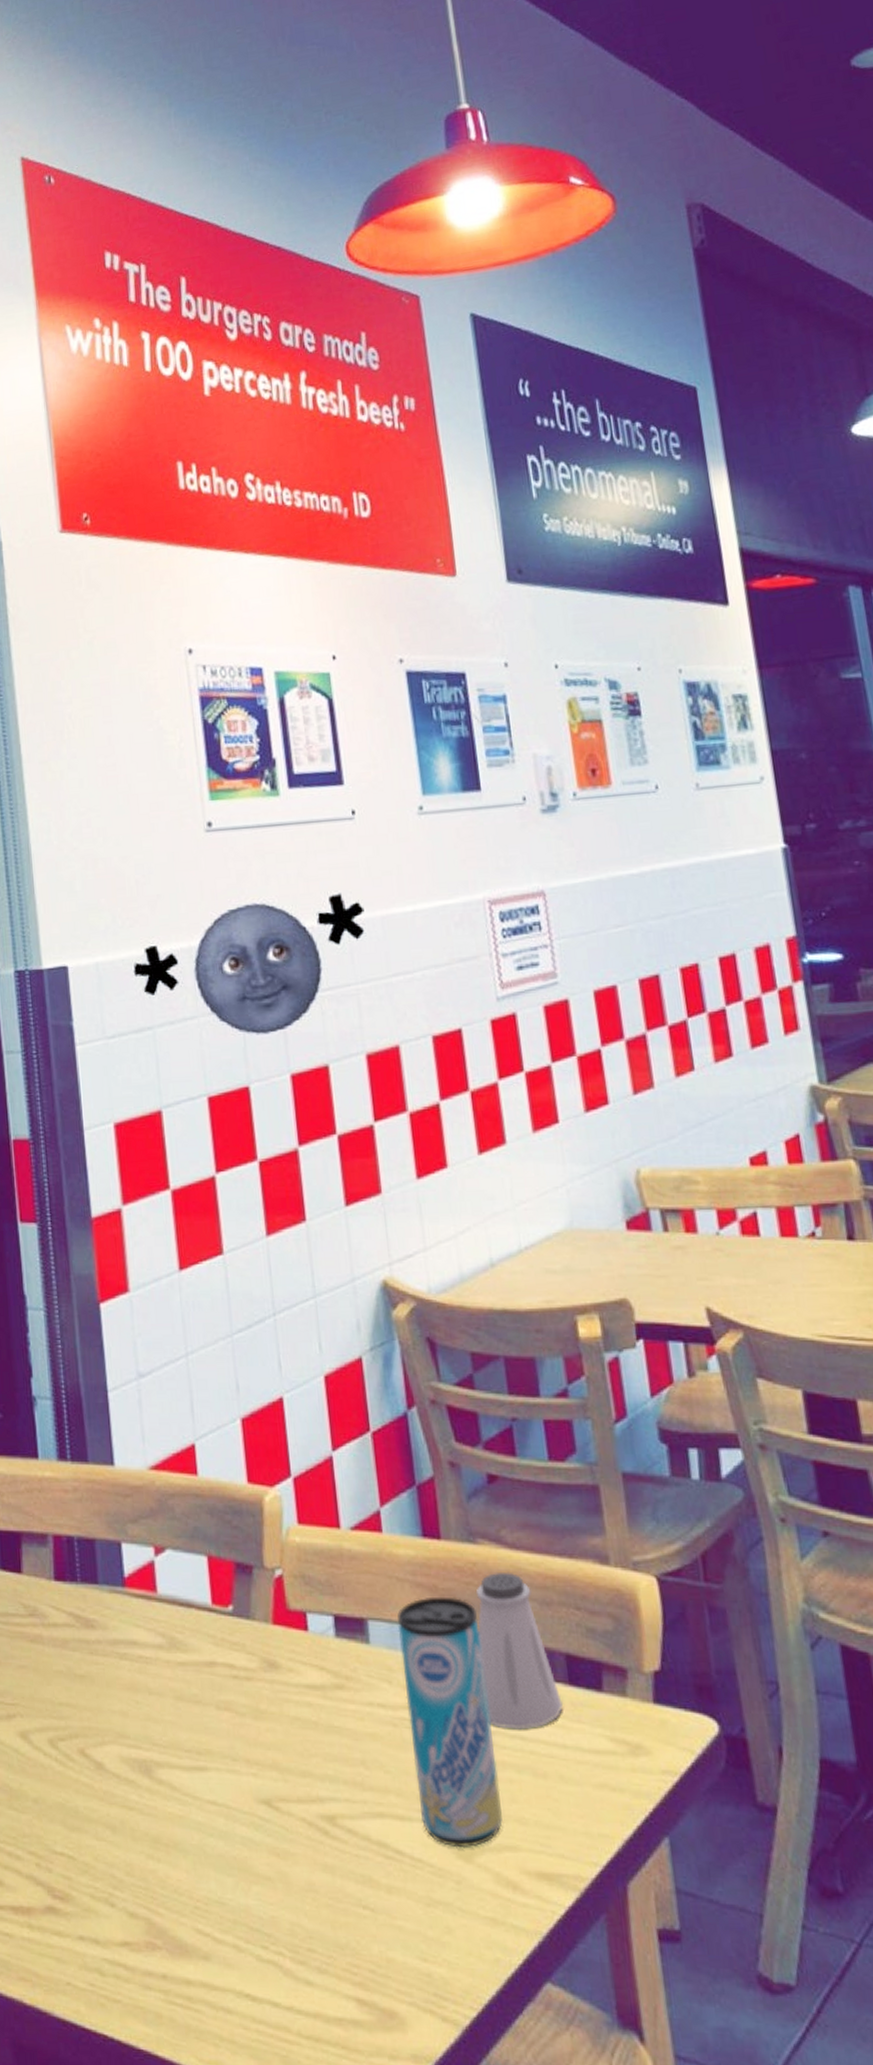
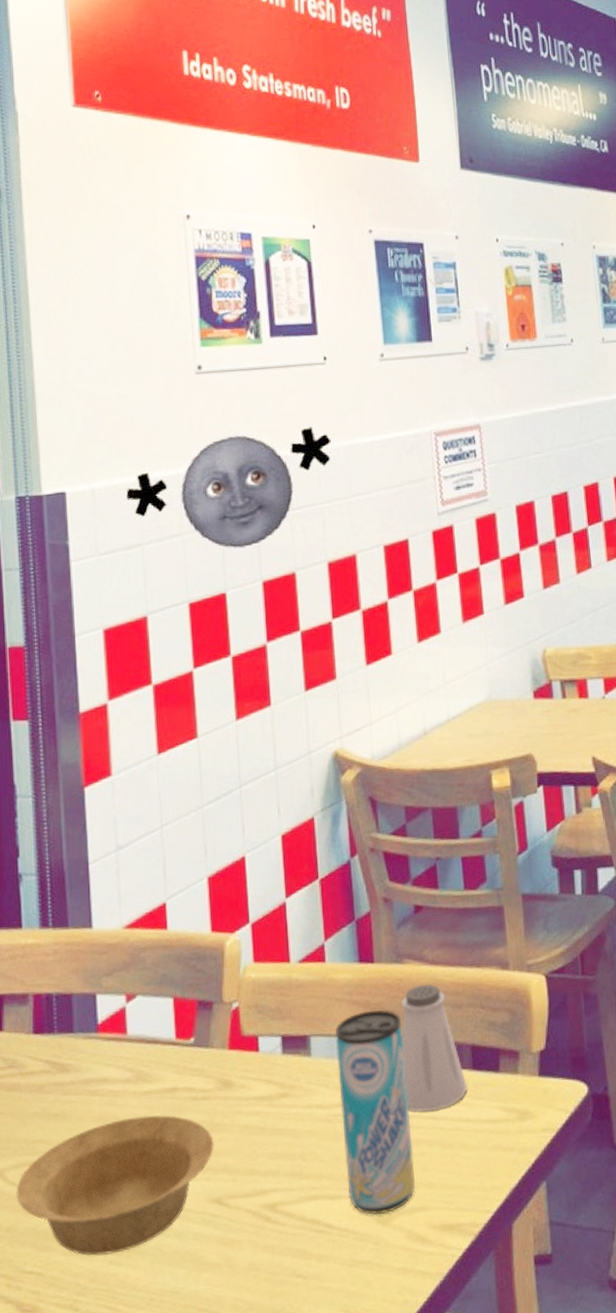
bowl: none [42,1690,262,1847] -> present [16,1114,215,1256]

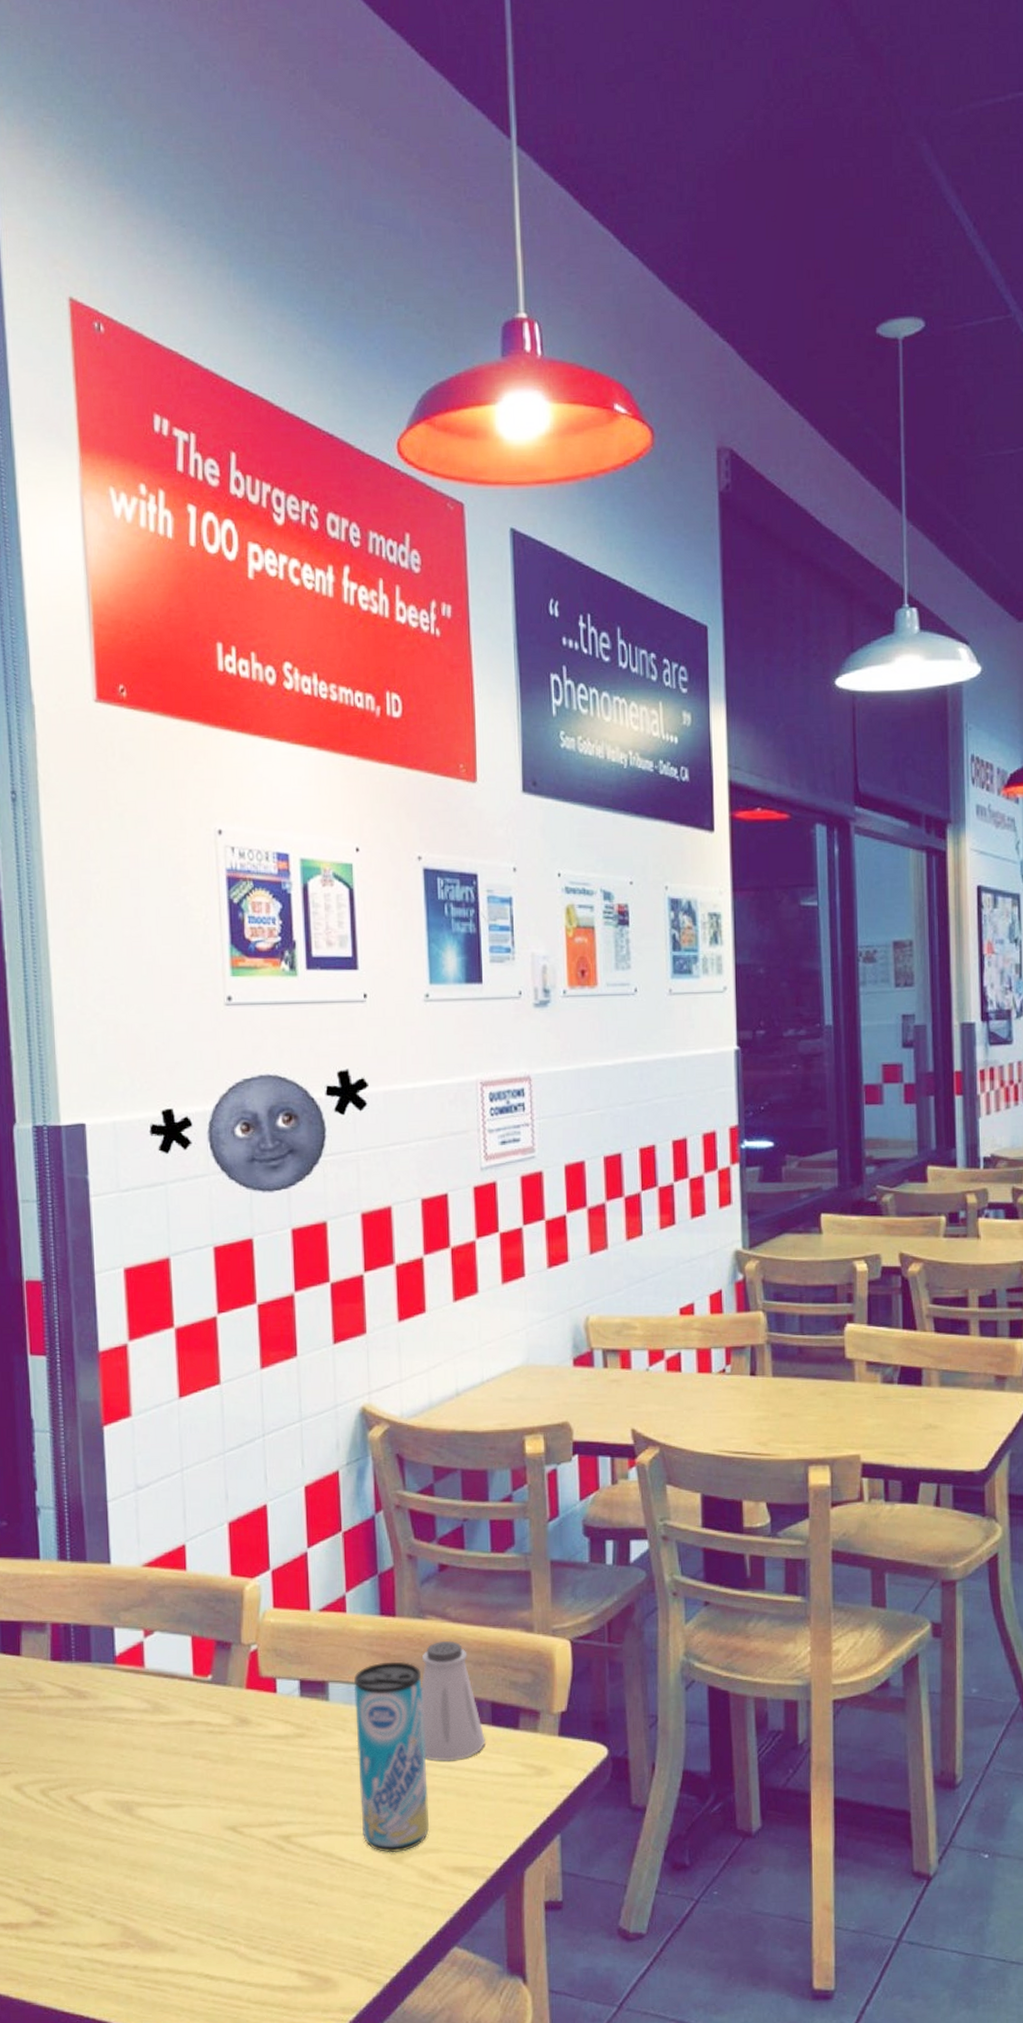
bowl: present [16,1114,215,1256] -> none [34,1744,231,1869]

